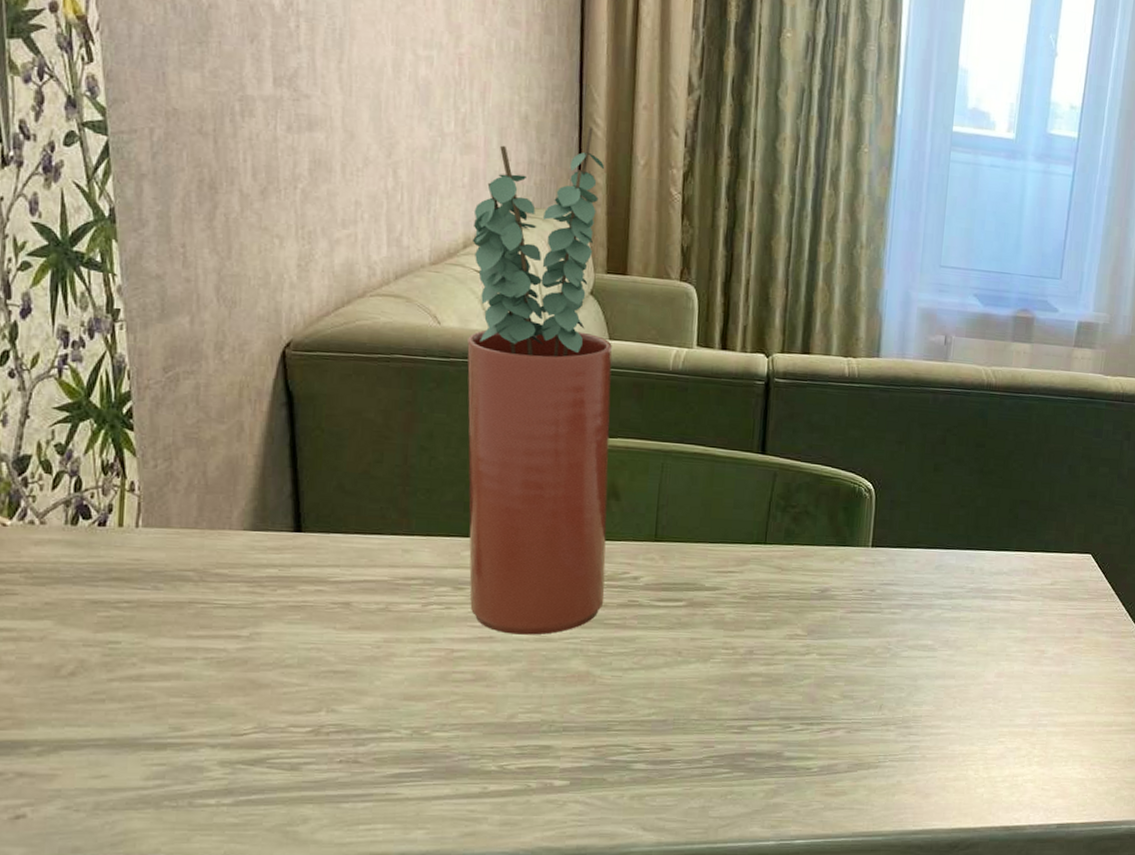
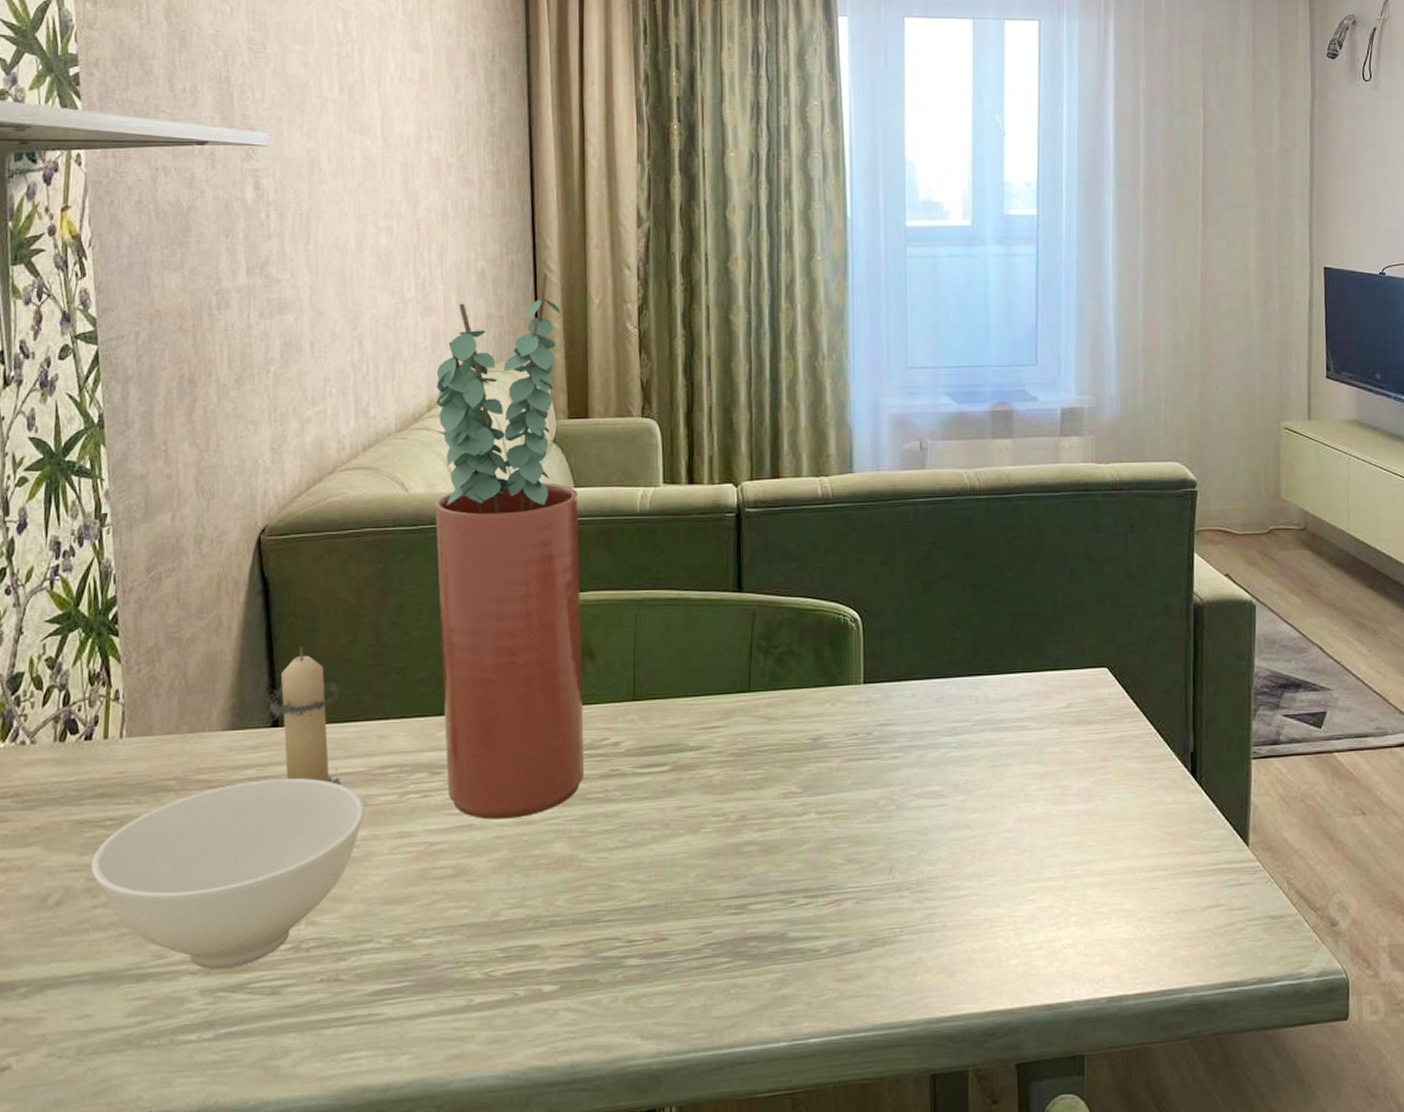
bowl: none [105,578,388,745] -> present [90,777,366,970]
candle: none [288,459,365,591] -> present [265,646,341,786]

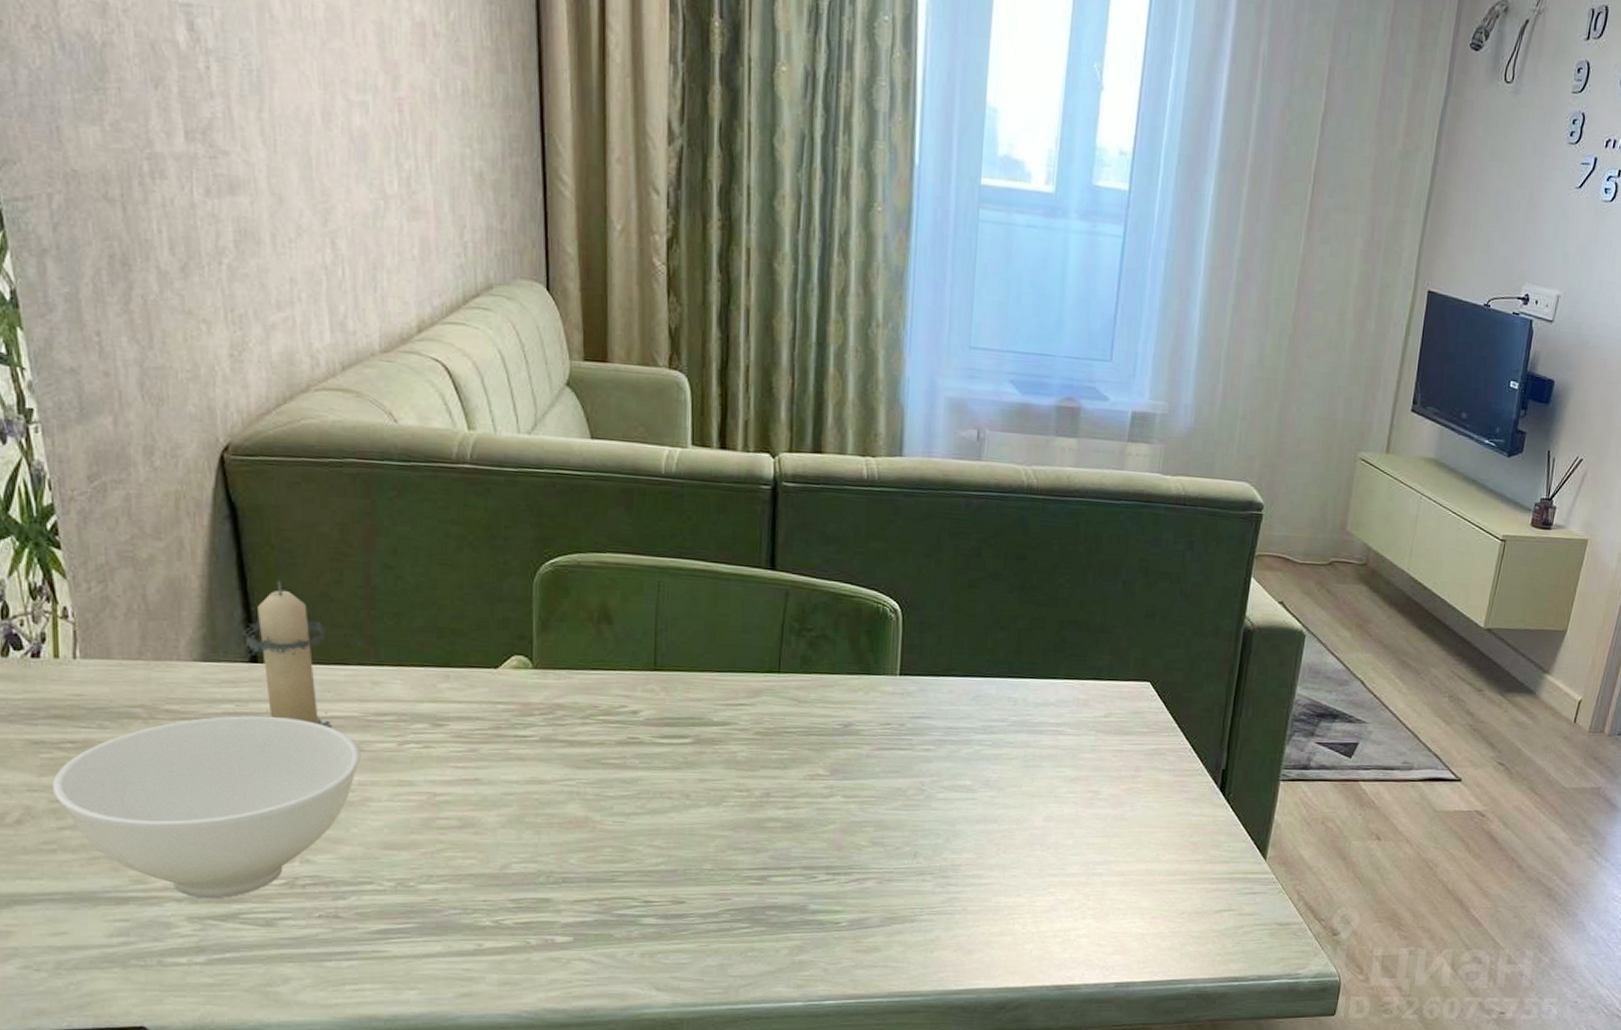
vase: present [435,273,585,820] -> none [427,185,601,777]

